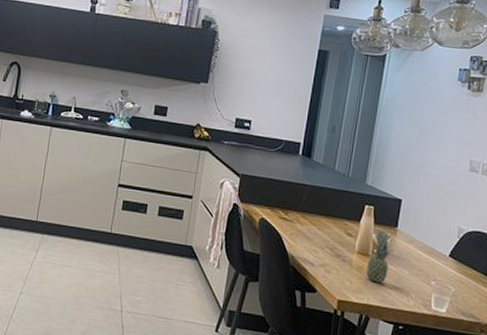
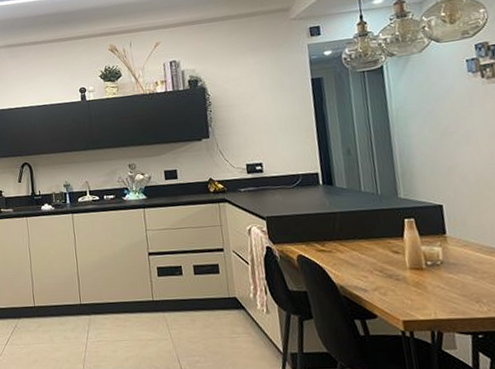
fruit: present [366,228,393,283] -> none [420,239,450,296]

